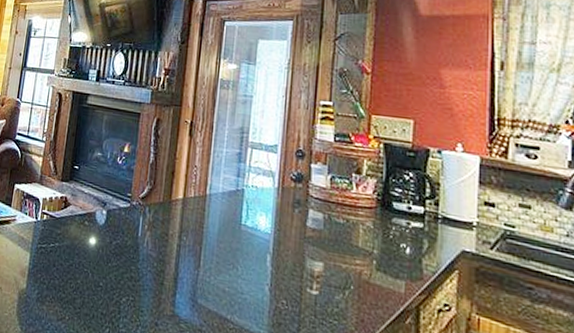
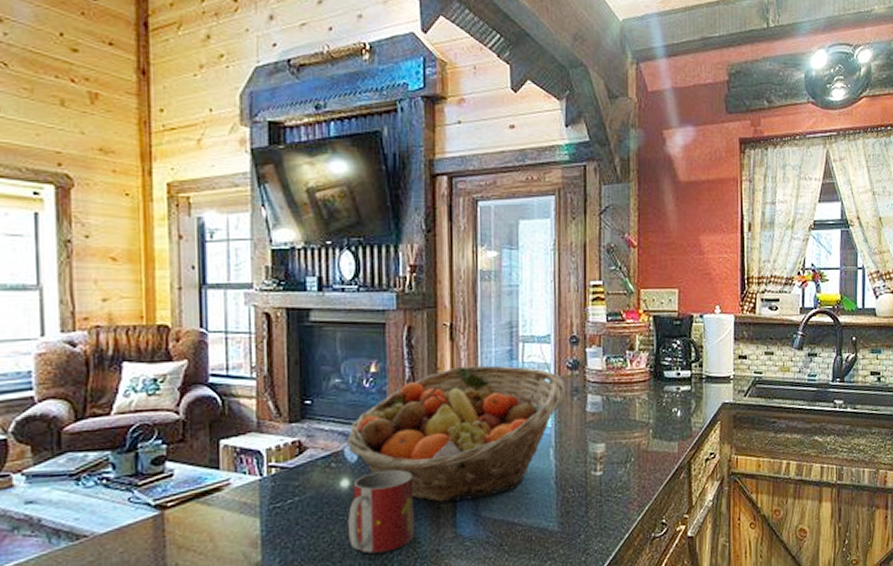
mug: none [89,237,145,312] -> present [348,469,414,554]
fruit basket: none [98,160,288,286] -> present [346,365,566,502]

